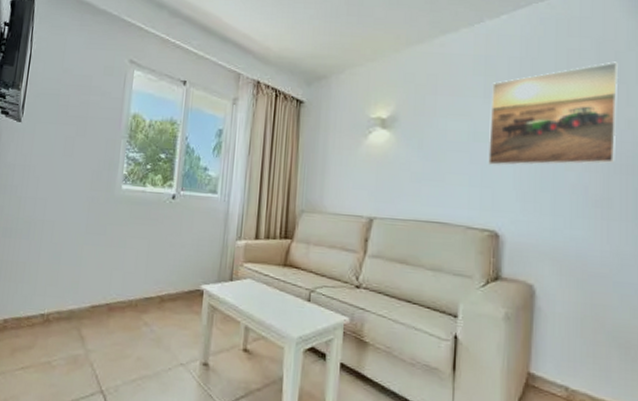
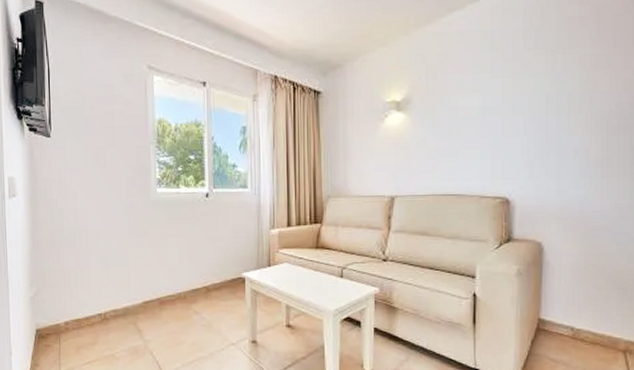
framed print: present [487,61,619,166] -> none [496,25,617,136]

